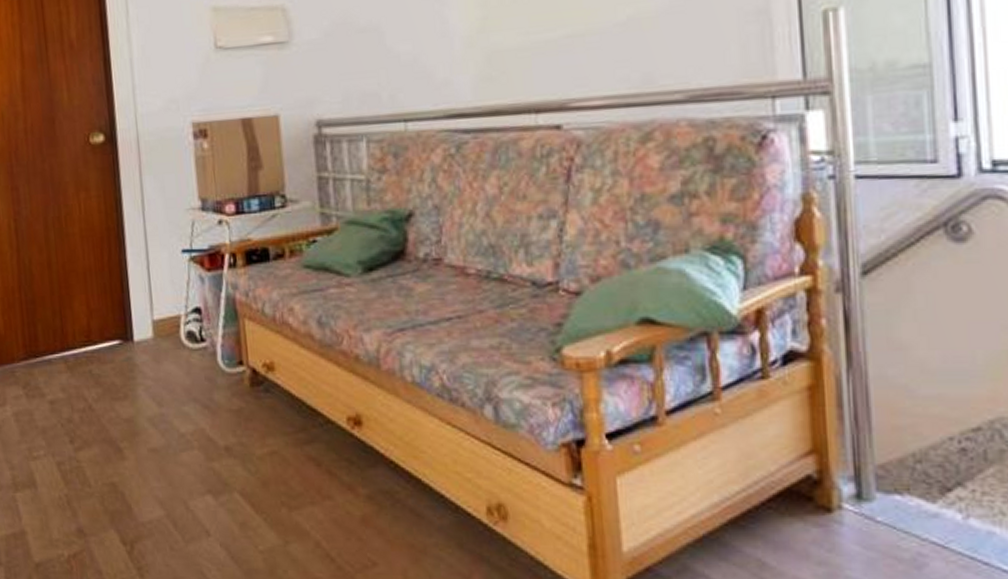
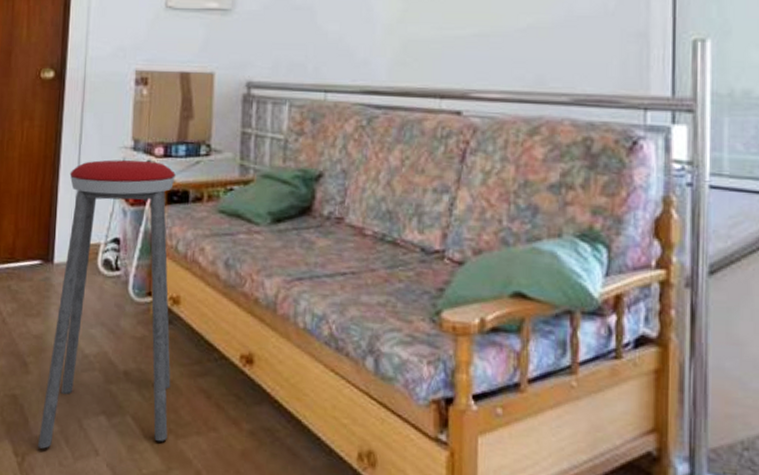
music stool: none [136,221,280,535] -> present [38,159,176,449]

